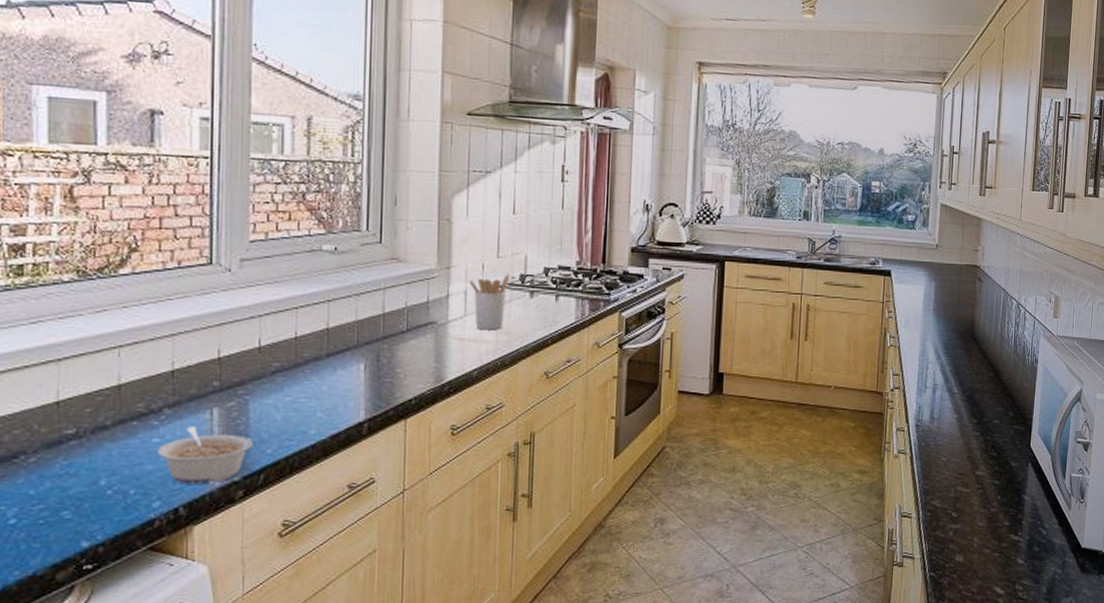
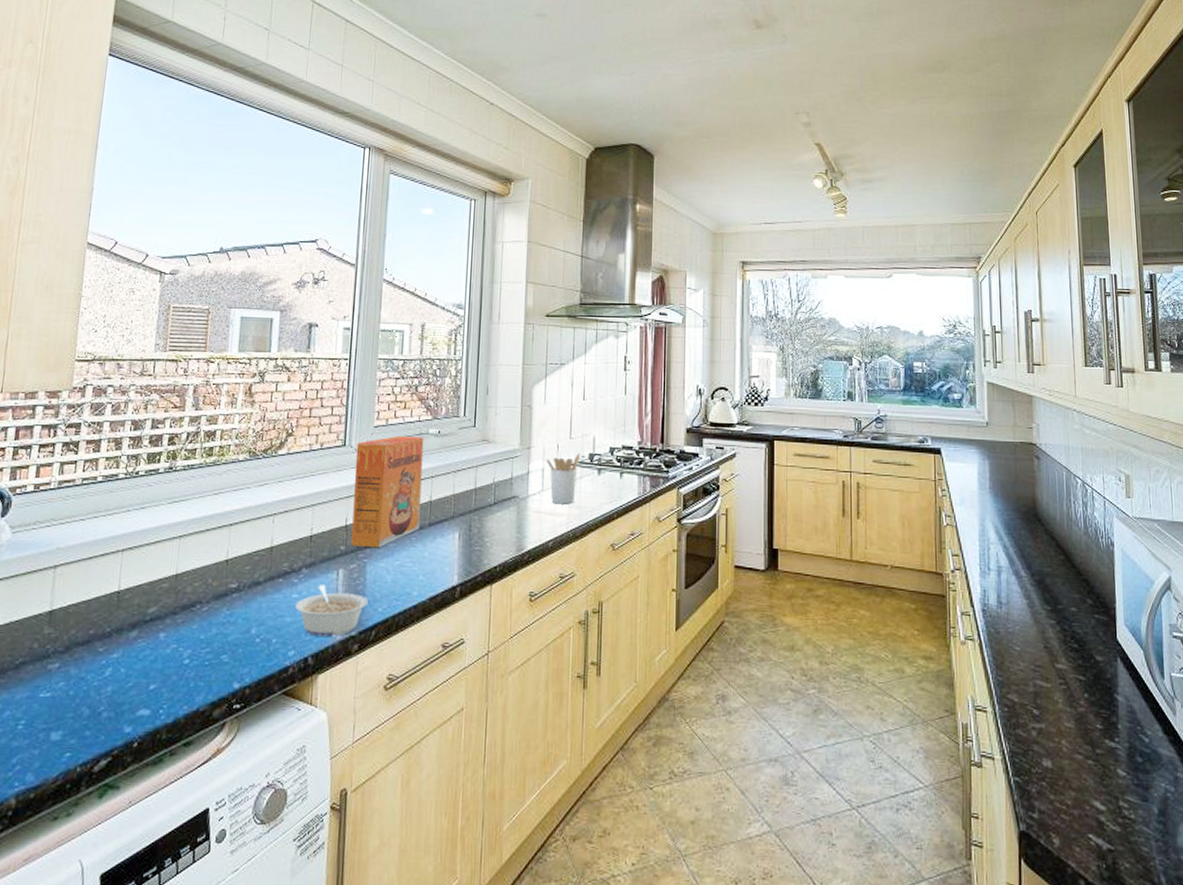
cereal box: none [226,253,317,382] -> present [351,436,424,547]

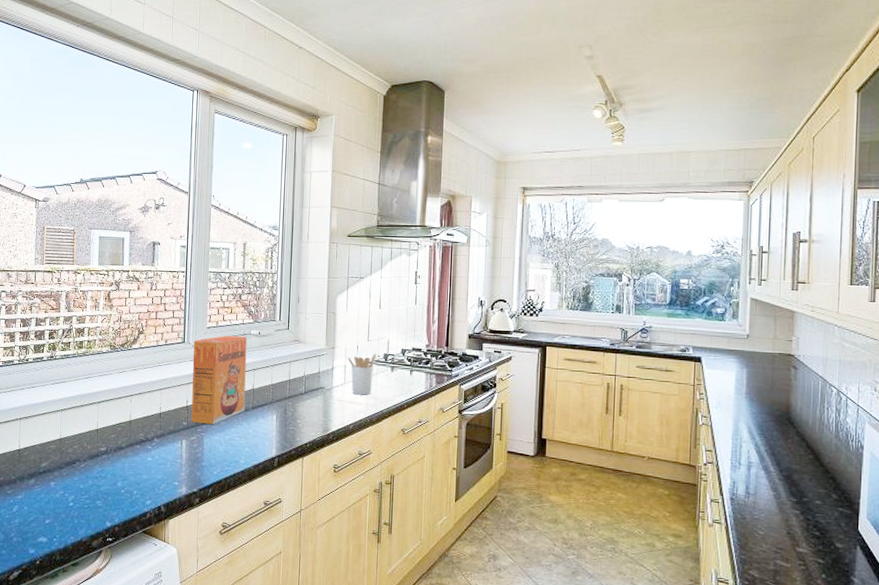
legume: present [295,585,368,636] -> none [150,451,206,492]

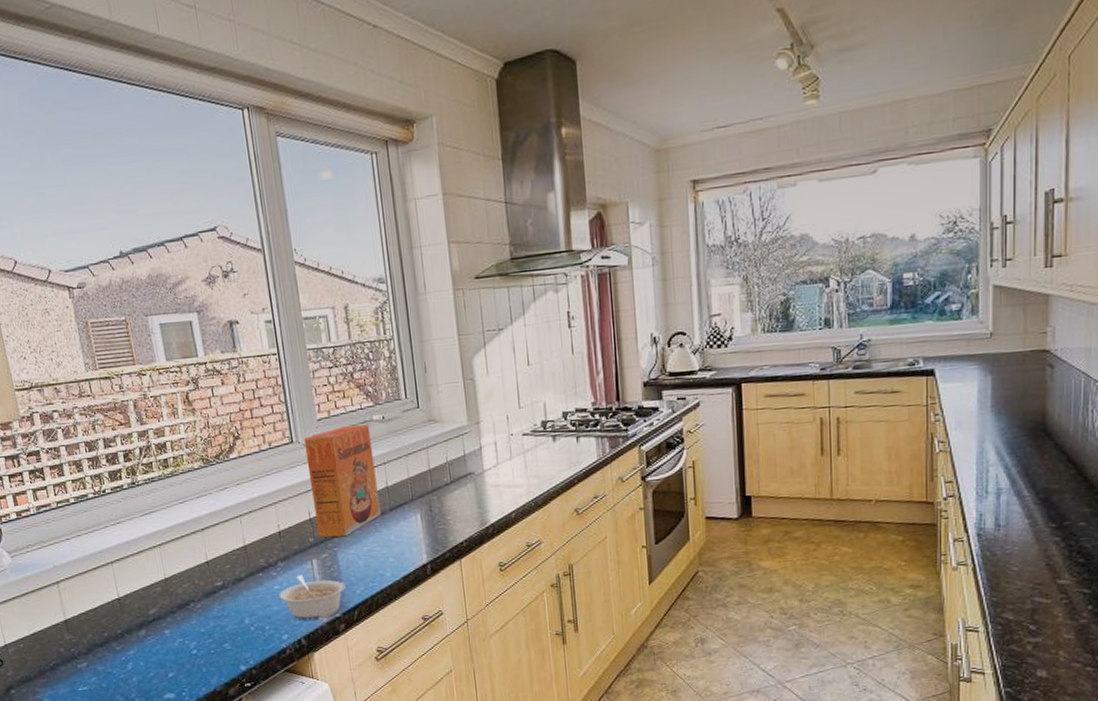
legume: none [150,451,206,492] -> present [279,575,346,621]
utensil holder: present [347,353,376,395] -> none [497,422,532,476]

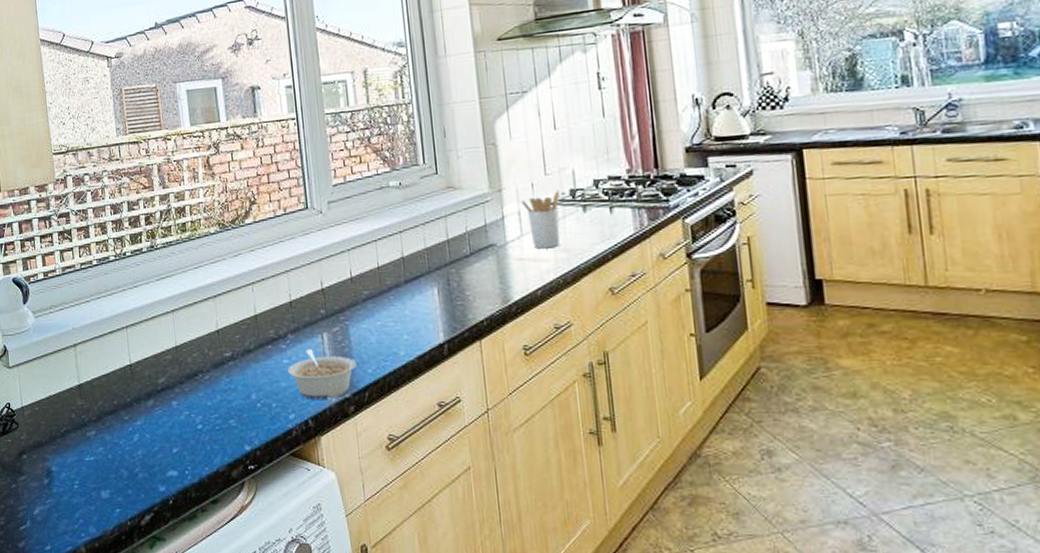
cereal box: present [304,425,381,538] -> none [319,191,395,310]
utensil holder: none [497,422,532,476] -> present [521,190,560,249]

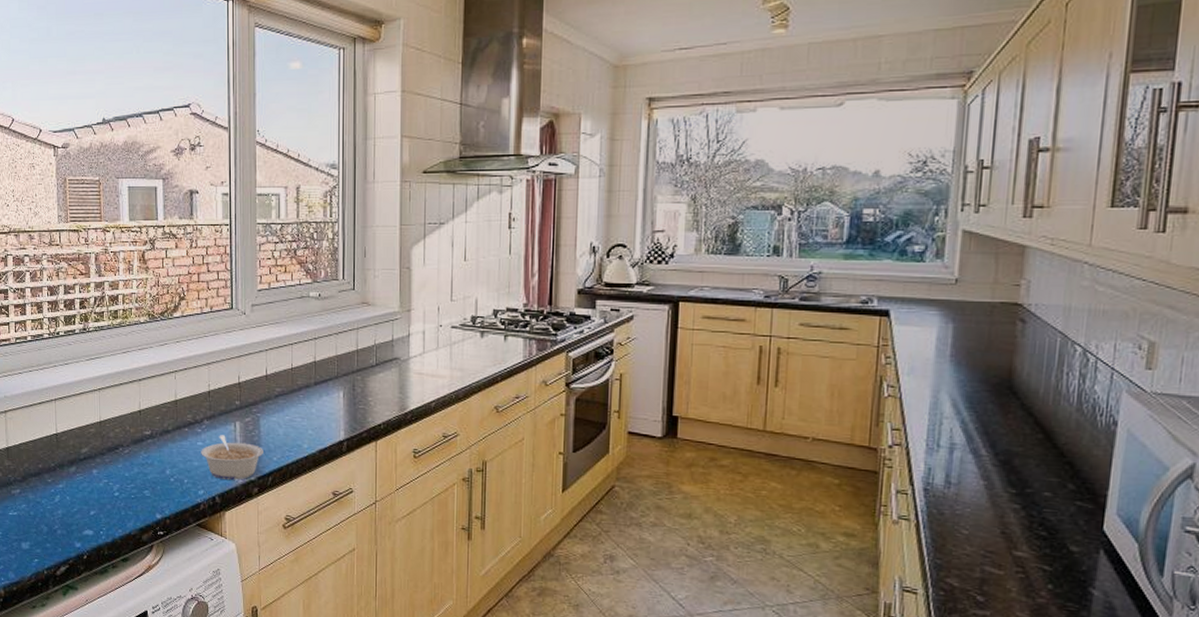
utensil holder: present [521,190,560,249] -> none [427,316,462,367]

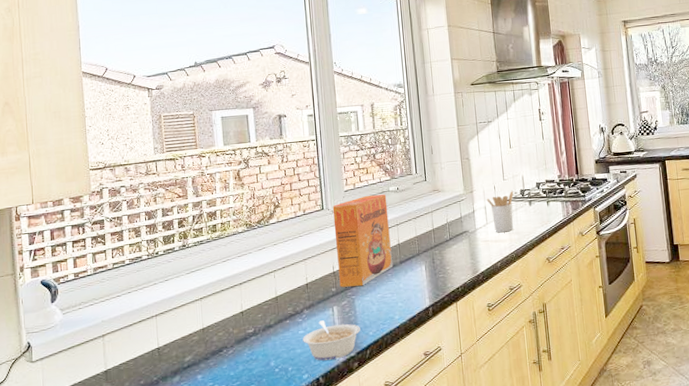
cereal box: none [243,299,306,403] -> present [332,194,393,288]
utensil holder: none [427,316,462,367] -> present [486,191,514,233]

